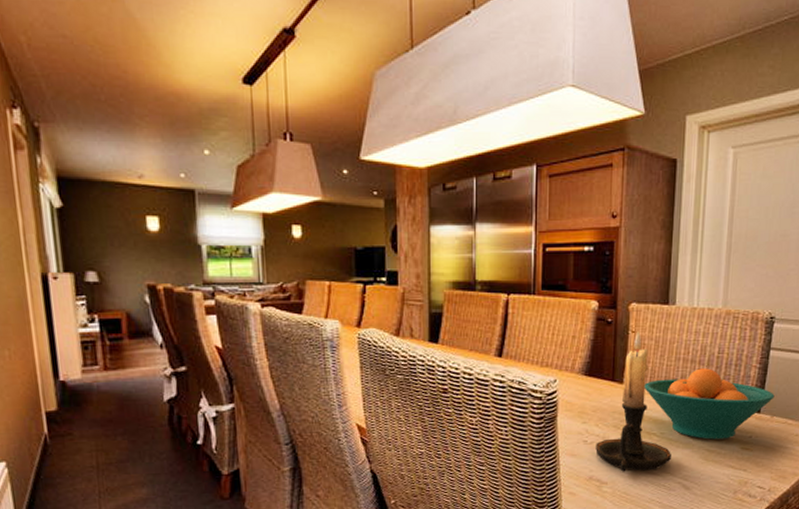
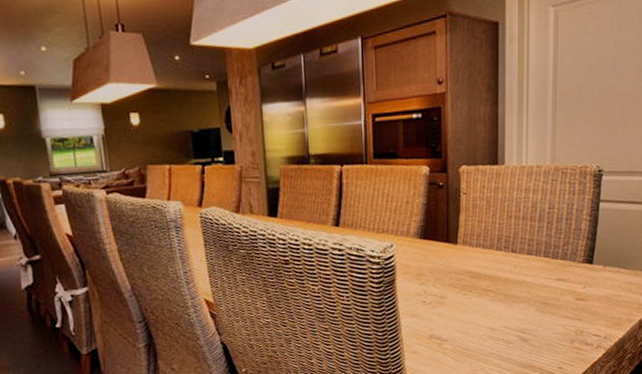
candle holder: present [595,330,672,472] -> none [434,191,509,329]
fruit bowl: present [644,368,775,440] -> none [478,224,606,293]

